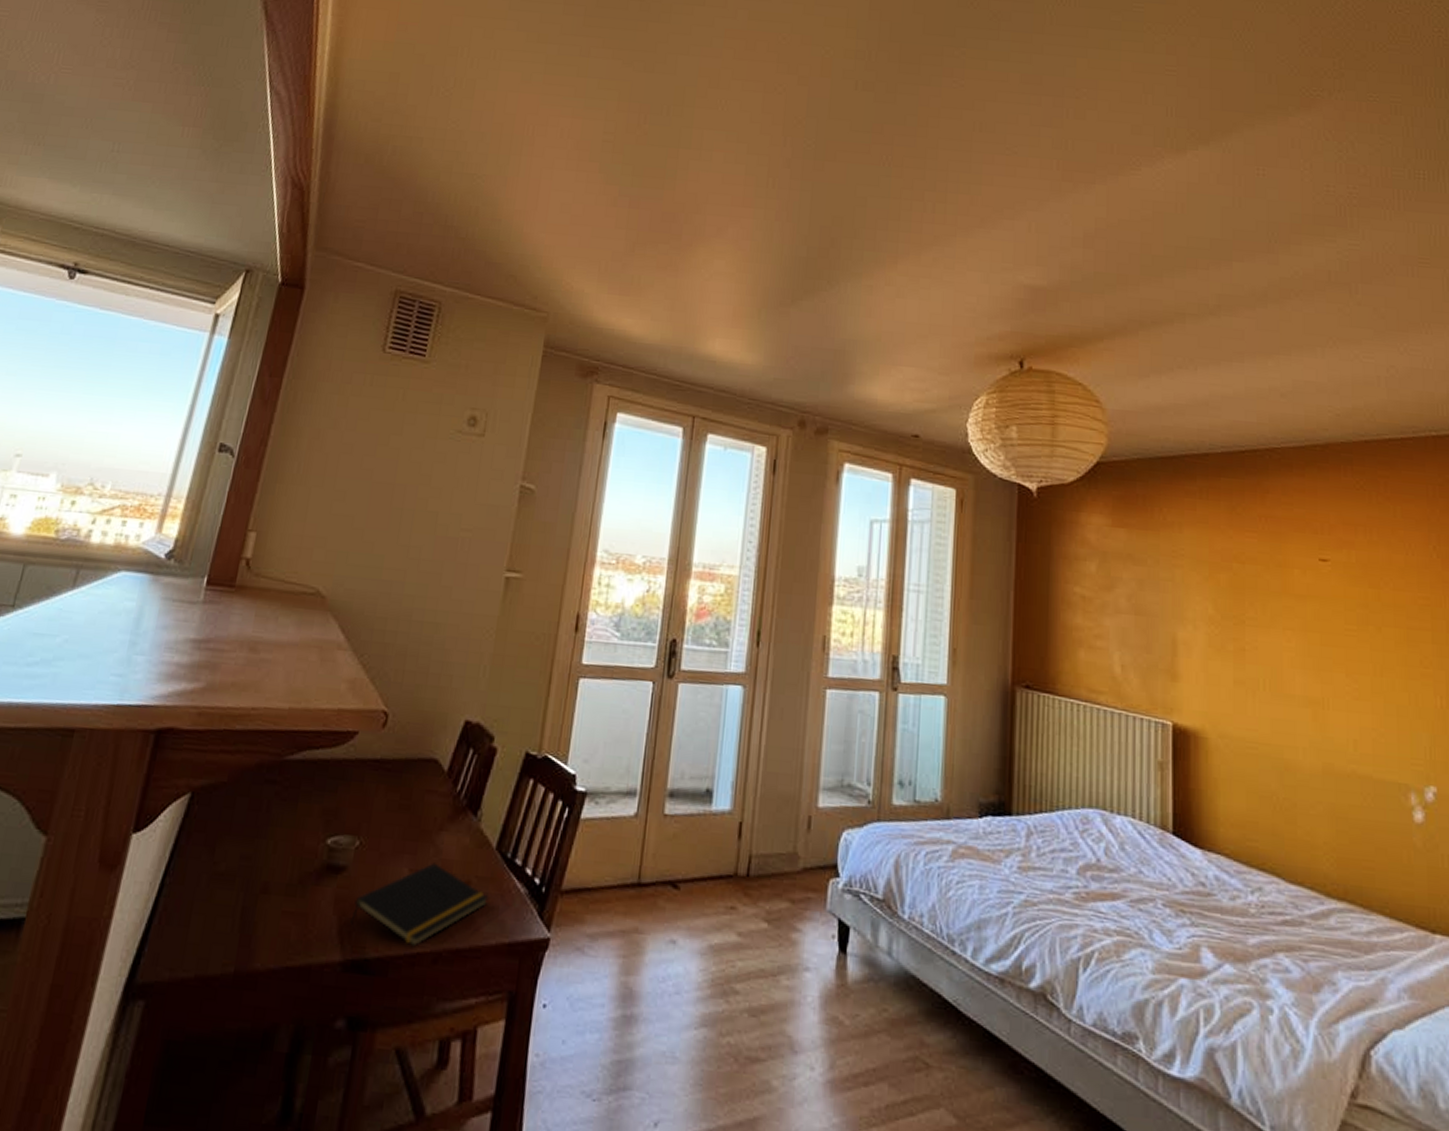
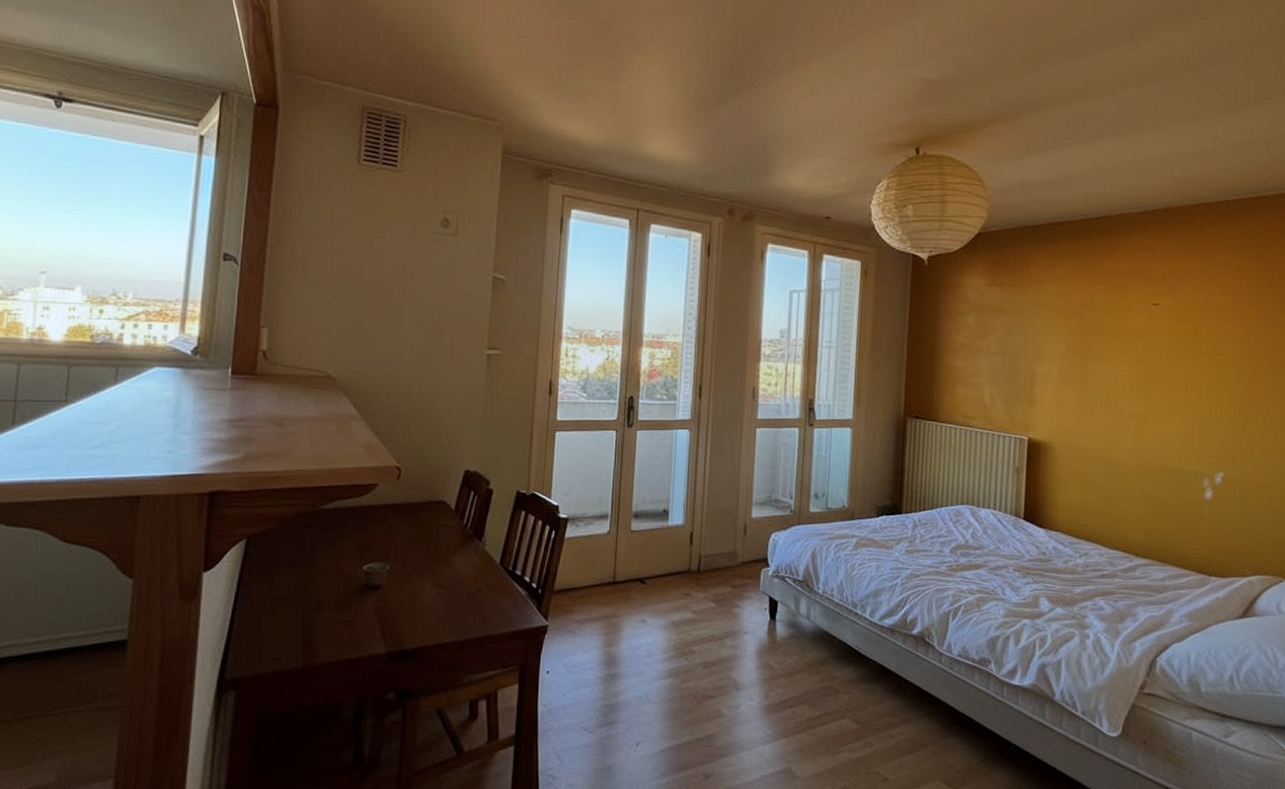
notepad: present [350,863,489,947] -> none [390,578,498,639]

